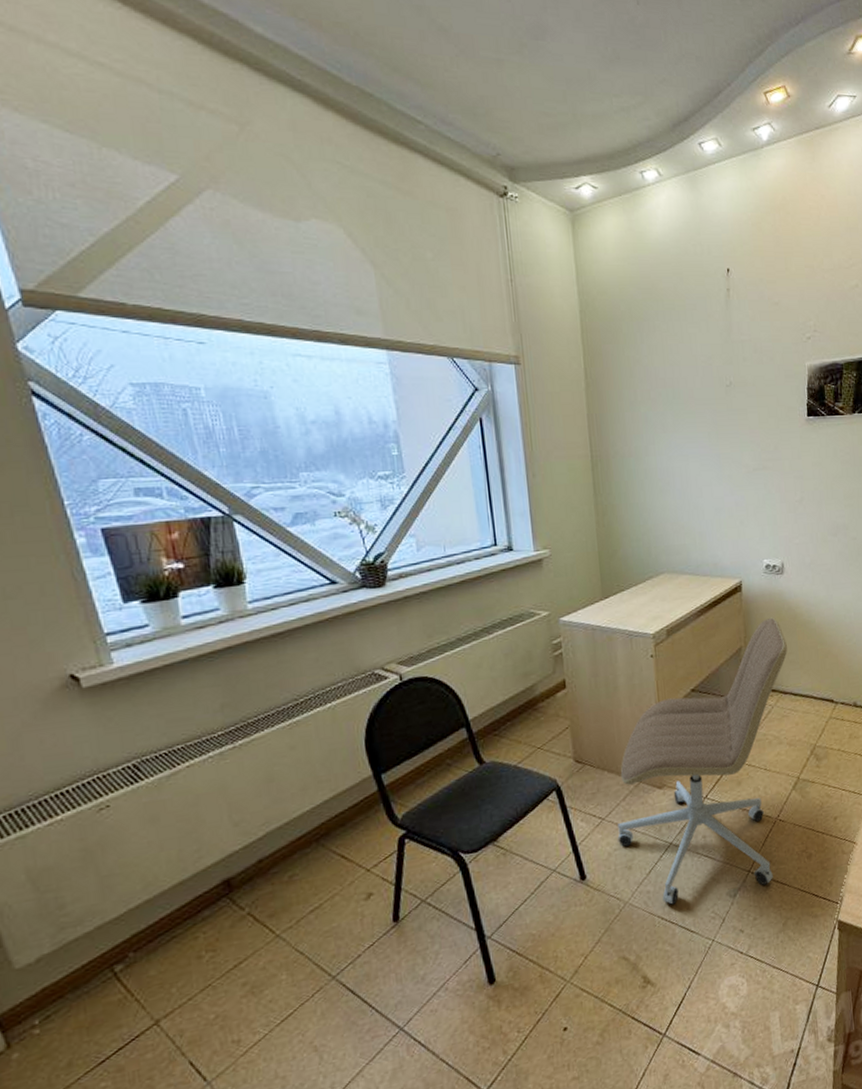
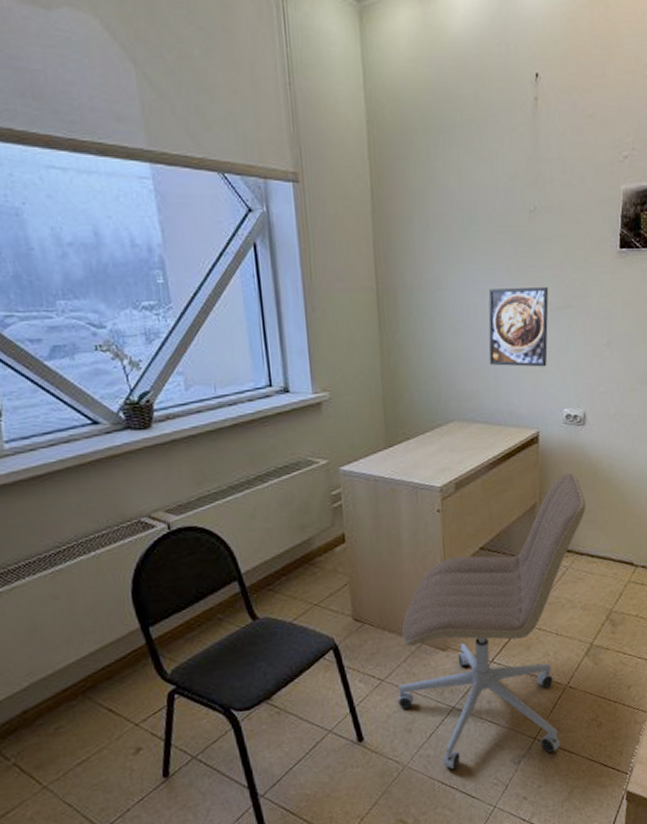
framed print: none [692,452,747,523] -> present [488,287,549,367]

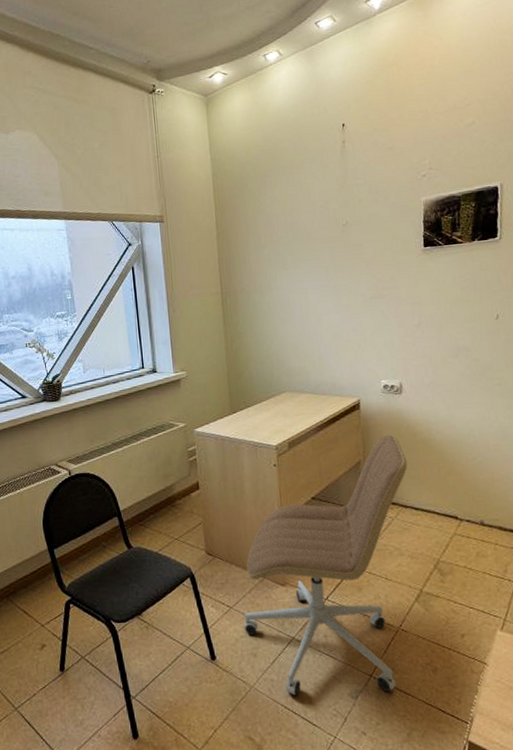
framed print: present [488,287,549,367] -> none [311,282,364,347]

